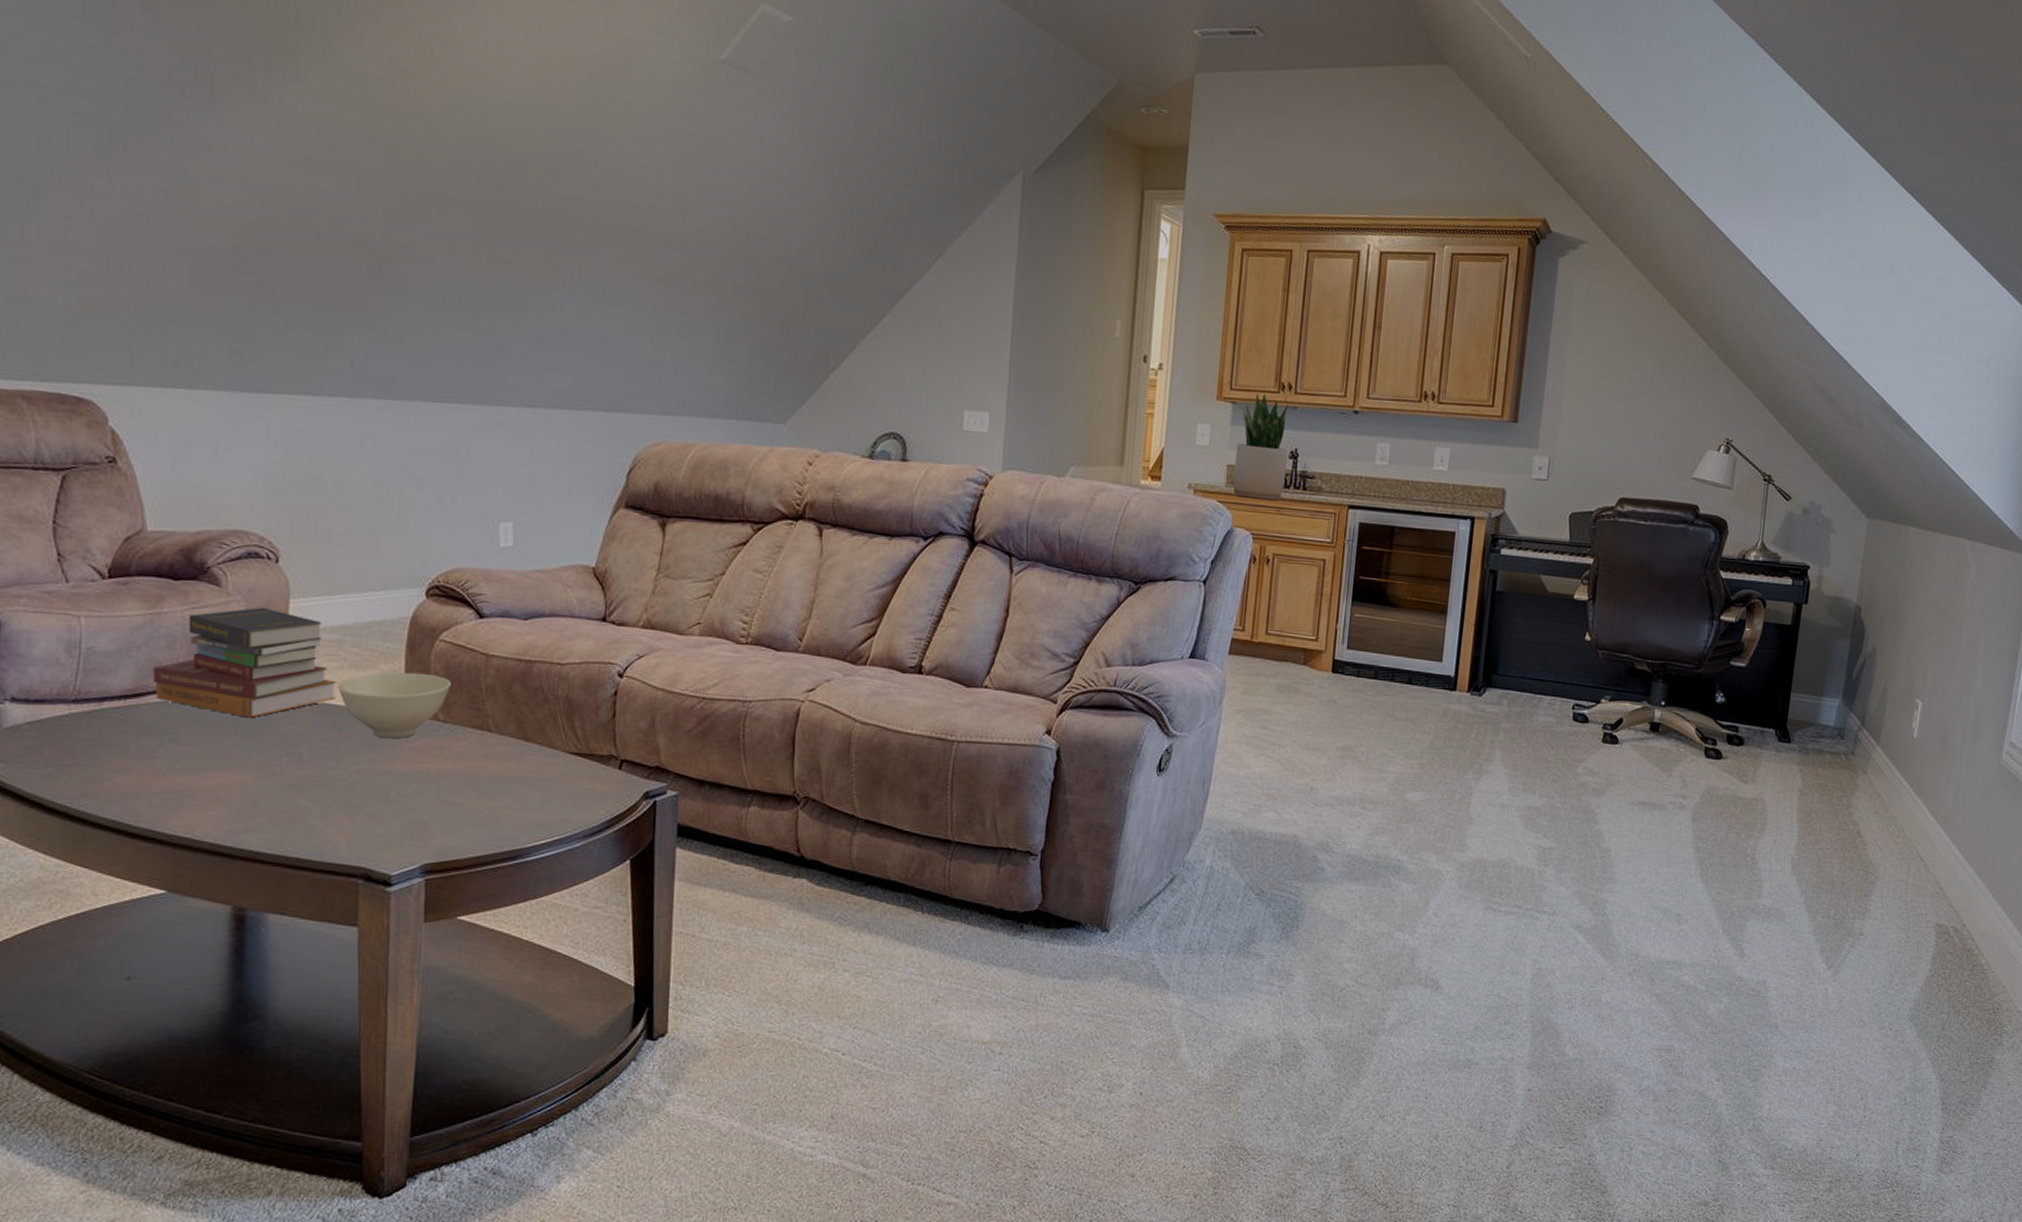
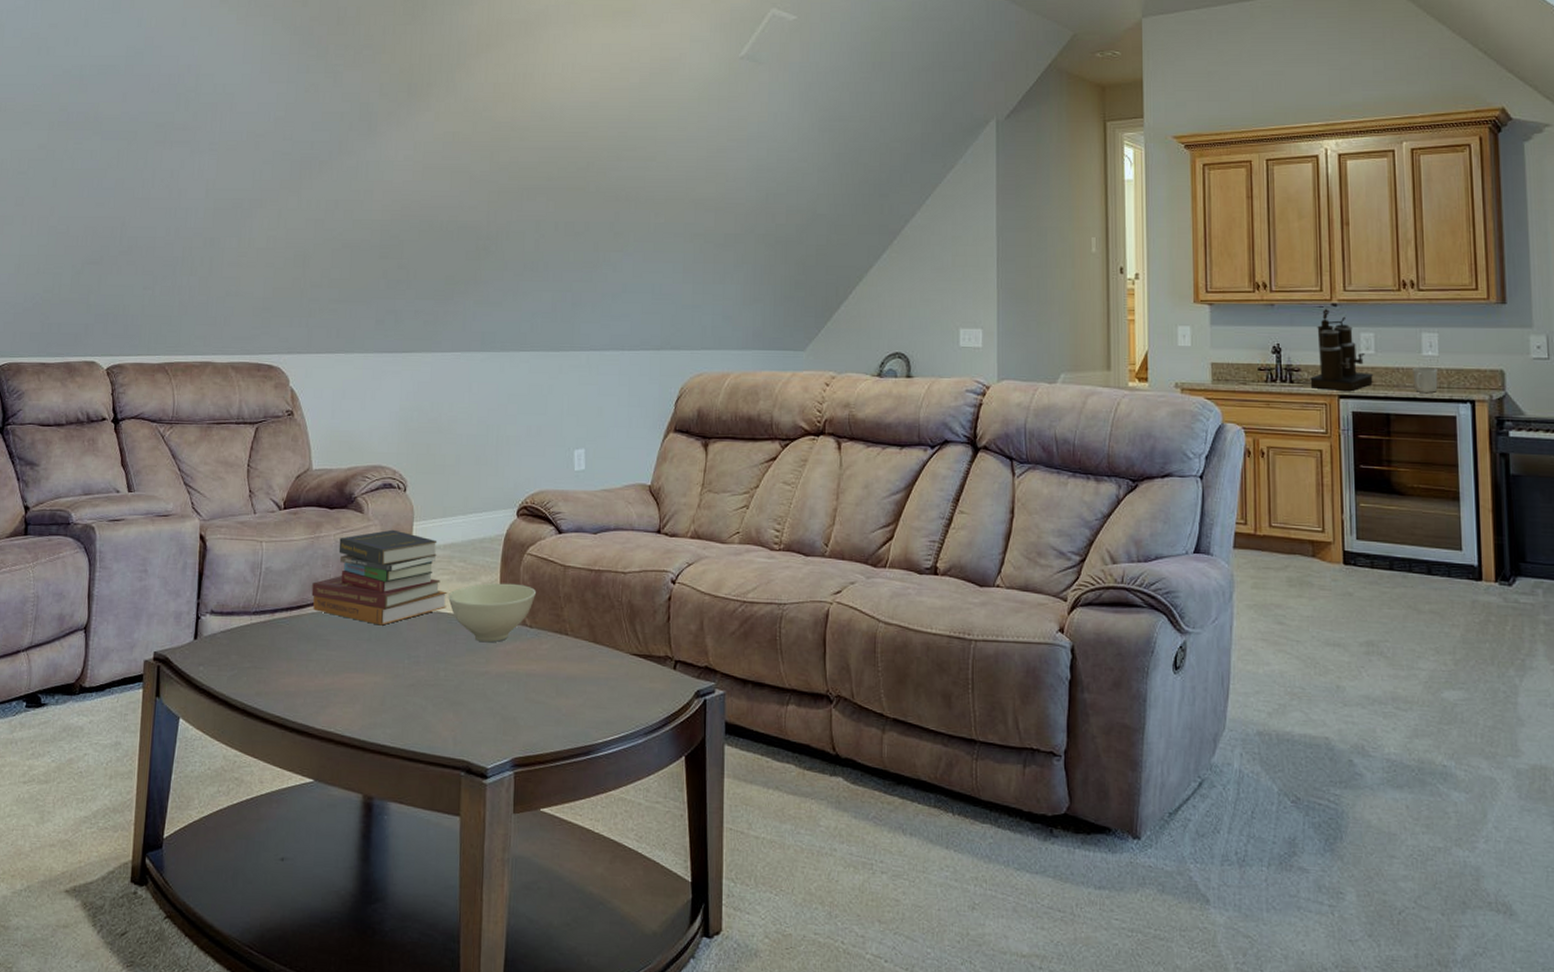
planter: present [1233,393,1289,500] -> none [1218,294,1272,394]
coffee maker: none [1321,416,1385,503] -> present [1309,309,1374,392]
mug: none [1420,480,1445,508] -> present [1413,366,1438,393]

